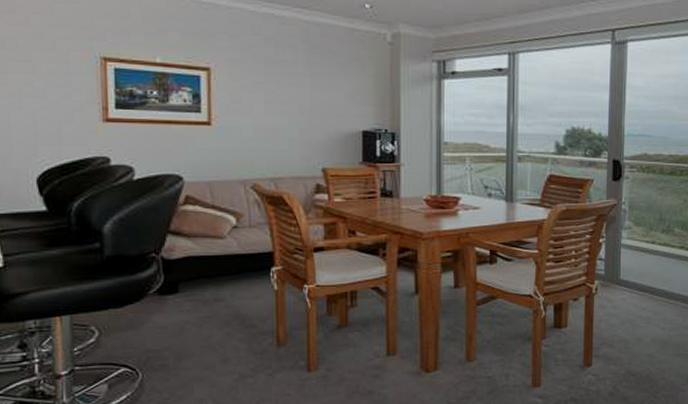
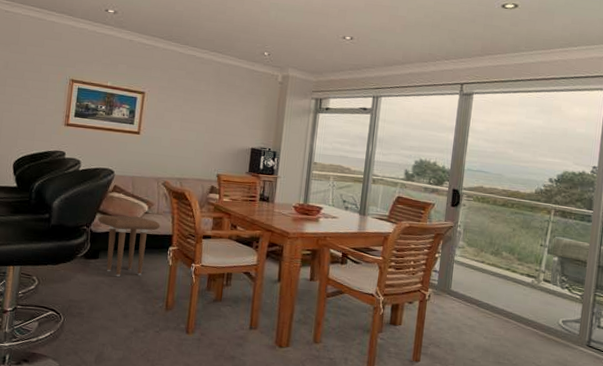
side table: none [169,233,256,312] -> present [97,215,160,277]

